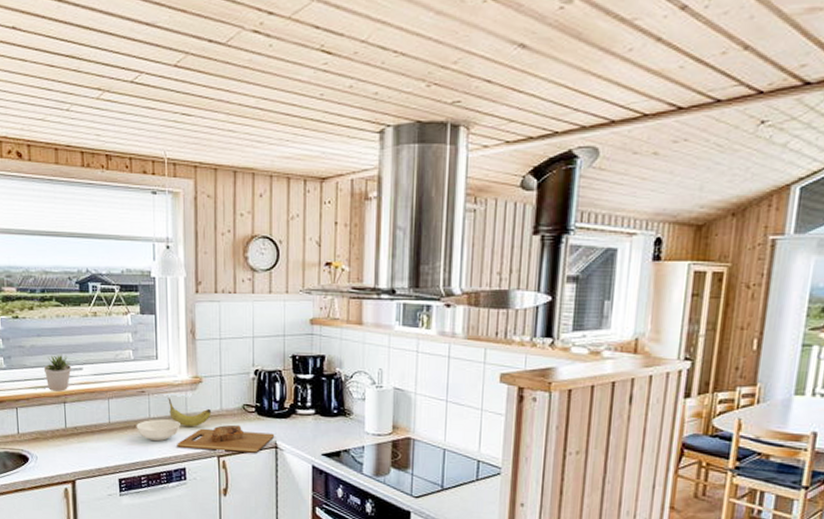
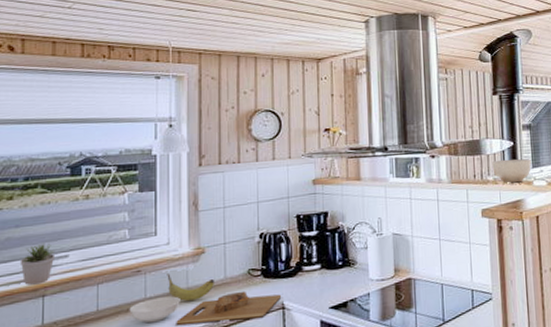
bowl: none [520,317,573,347] -> present [492,159,532,183]

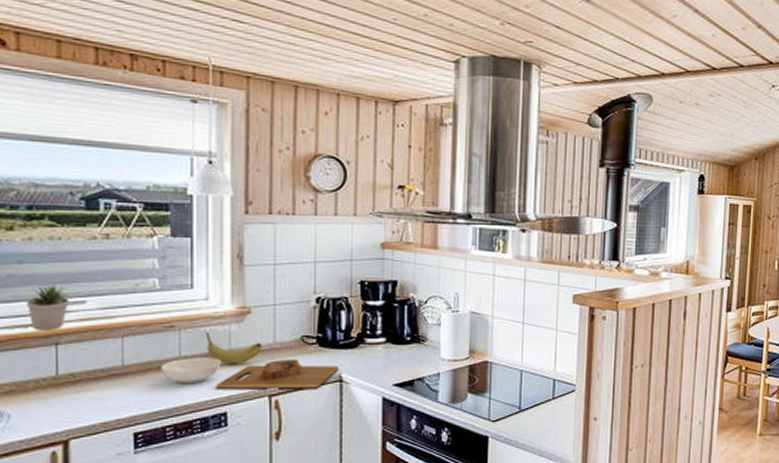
bowl: present [492,159,532,183] -> none [590,242,636,269]

